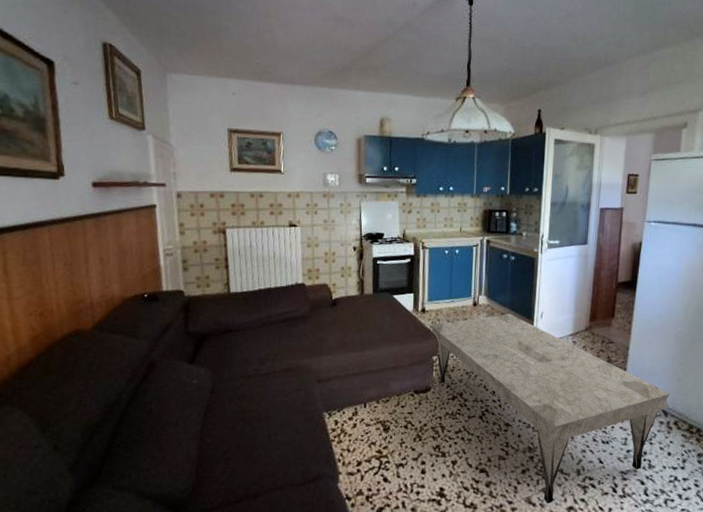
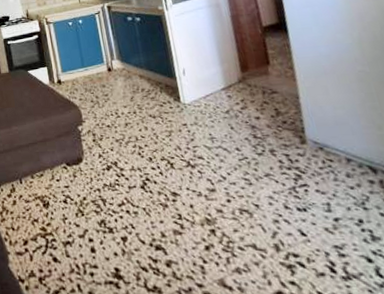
coffee table: present [430,313,671,504] -> none [69,74,376,288]

